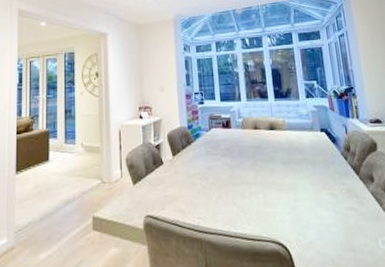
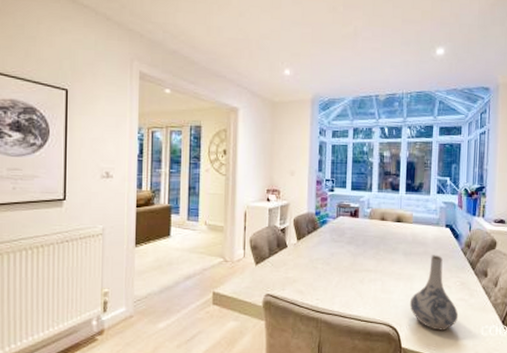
decorative vase: none [295,161,352,246] -> present [409,255,459,331]

